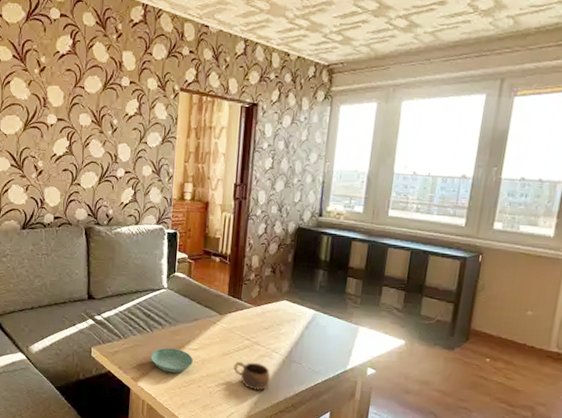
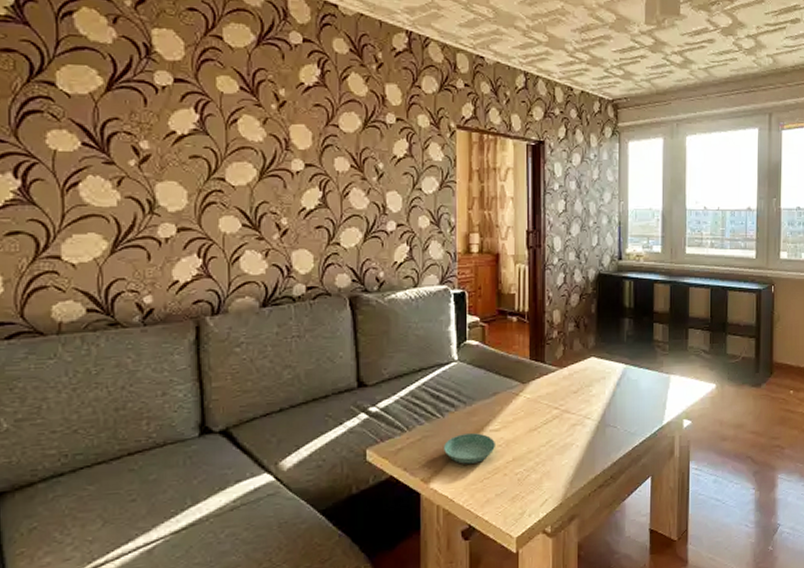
cup: present [233,361,271,391] -> none [543,434,585,467]

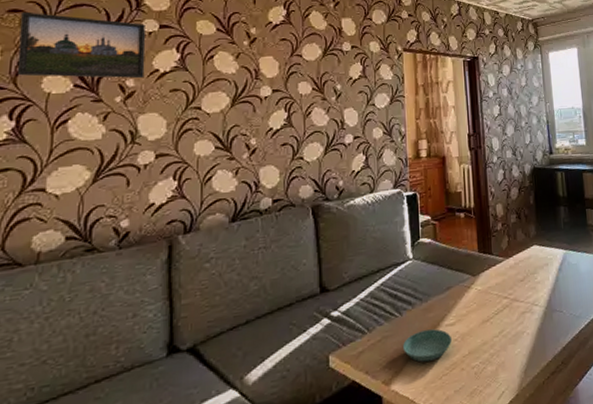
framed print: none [15,52,160,141] -> present [17,11,146,79]

